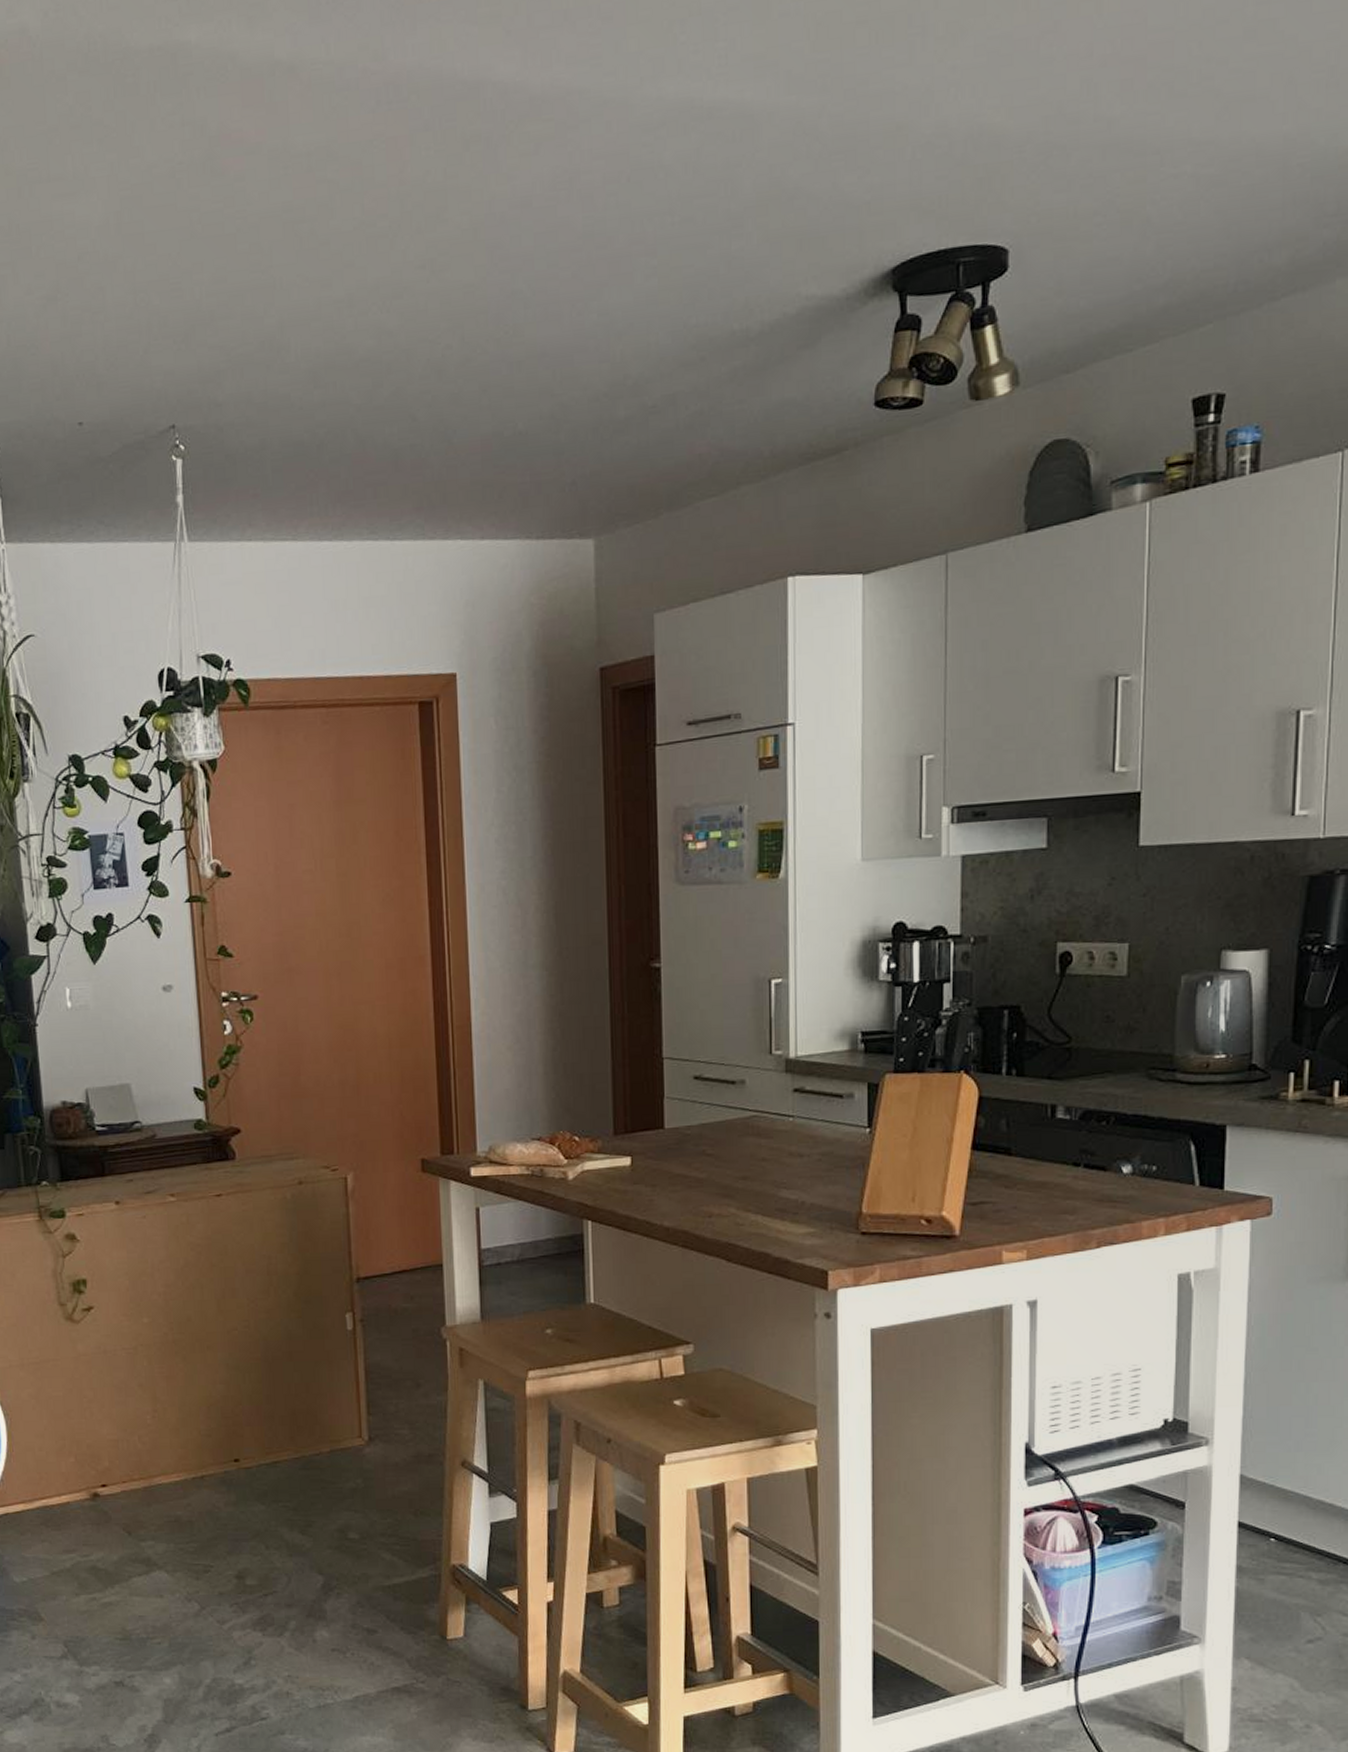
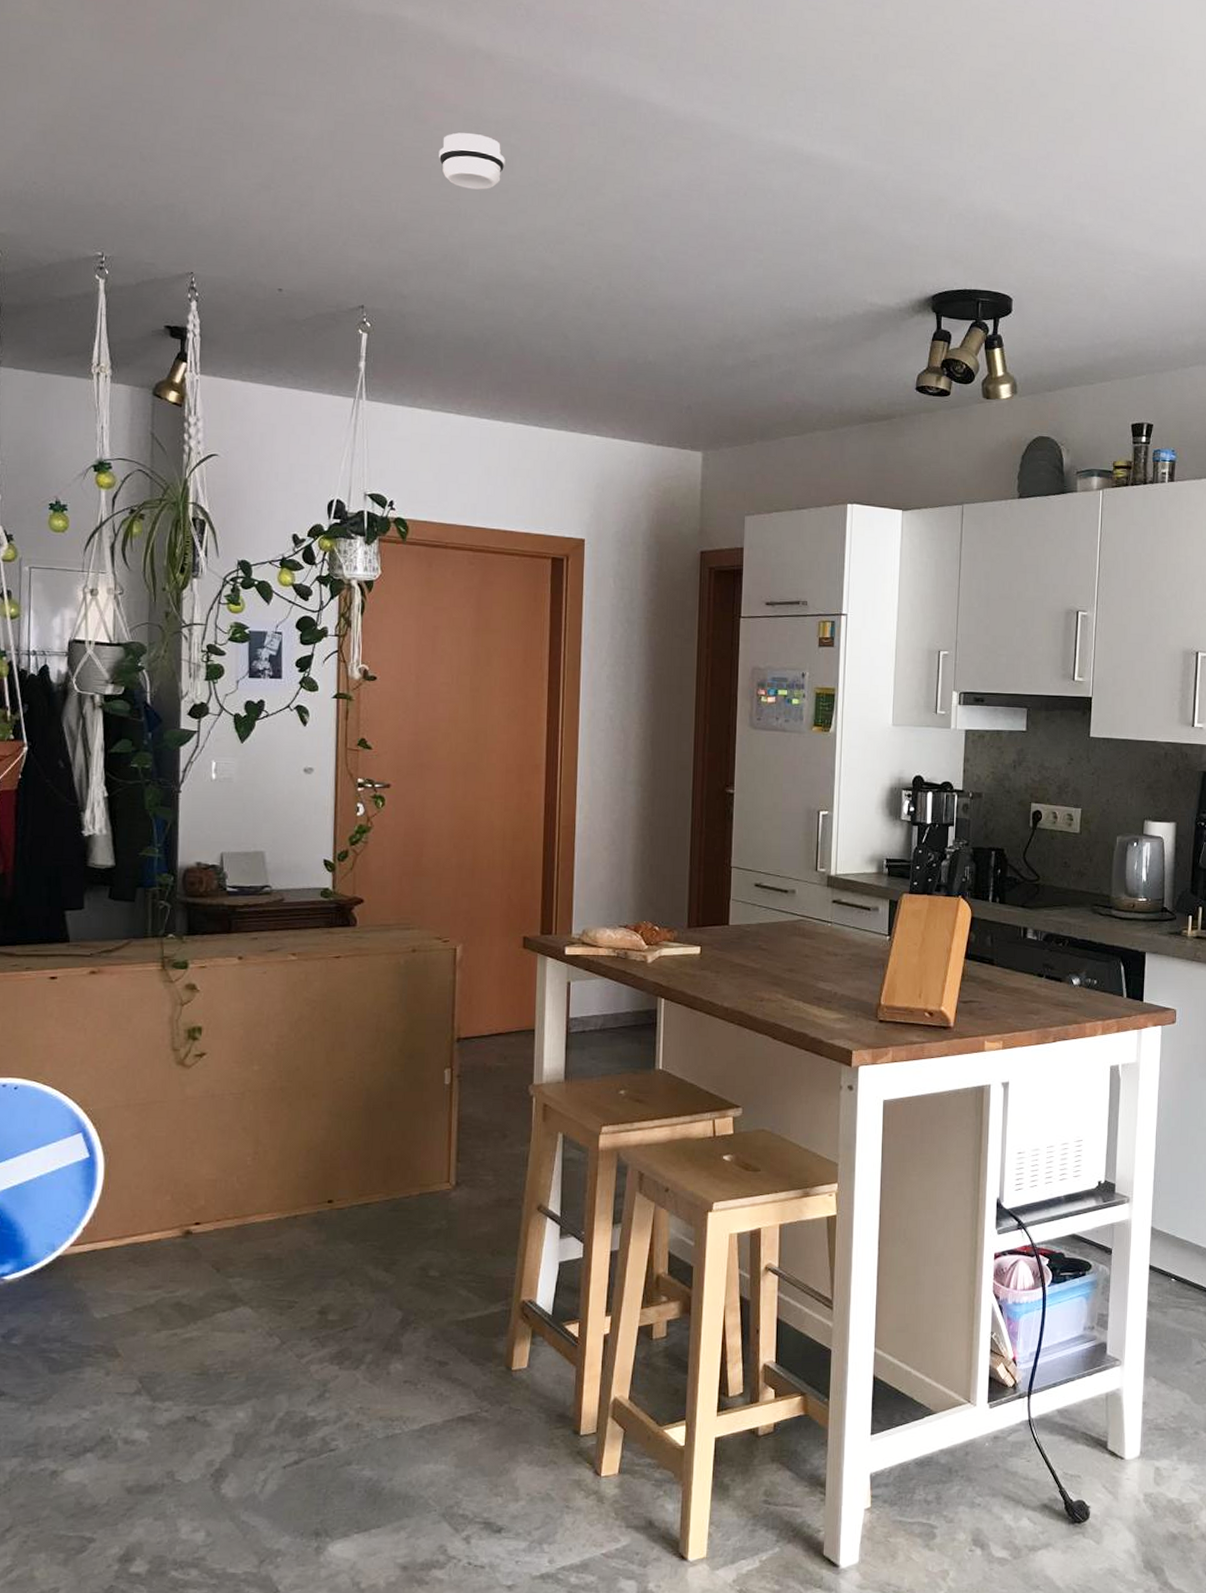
smoke detector: none [242,175,323,251] -> present [438,132,505,190]

